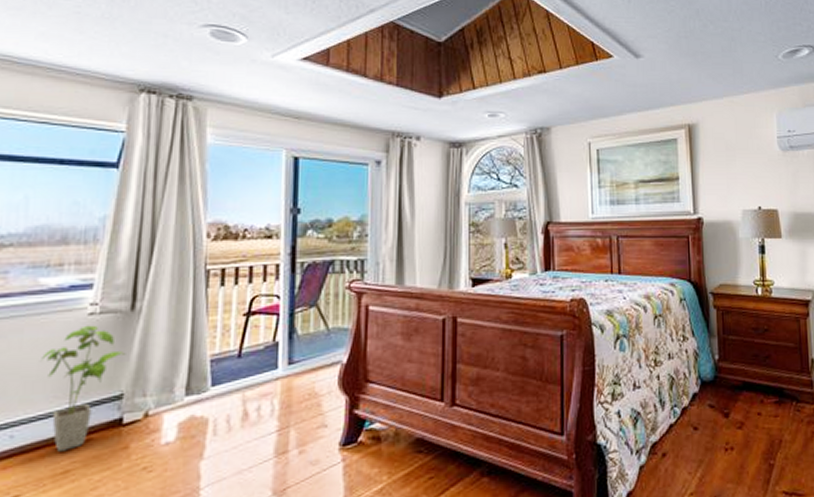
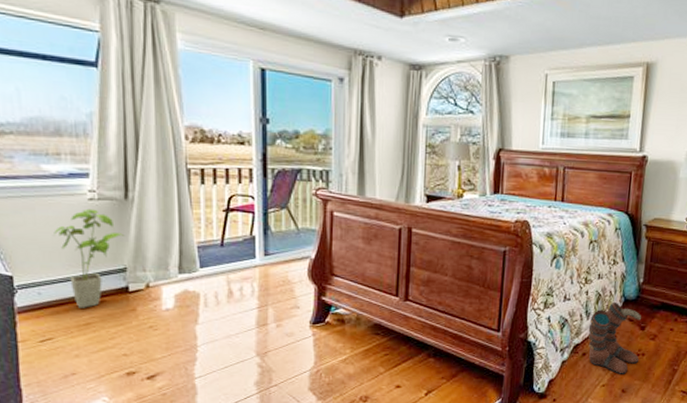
boots: none [665,385,729,478] -> present [588,301,641,375]

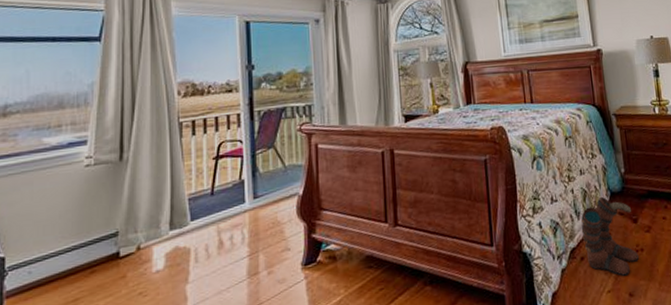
house plant: present [54,208,125,308] -> none [49,175,118,283]

